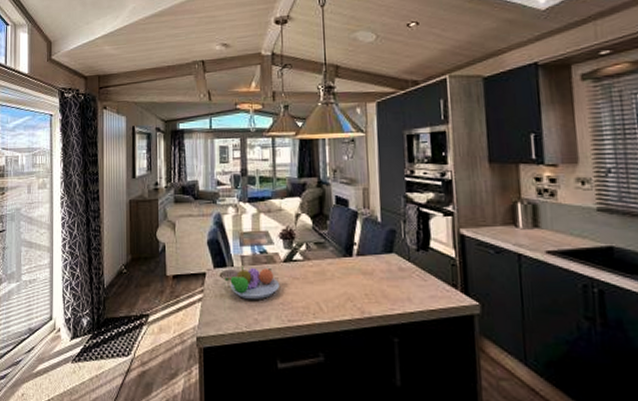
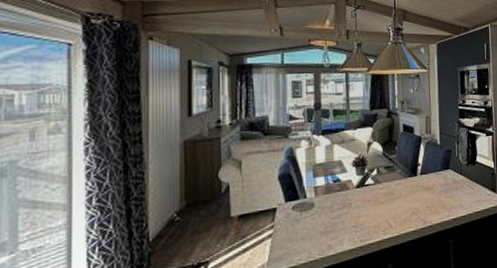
fruit bowl: present [224,267,280,300] -> none [297,195,353,228]

